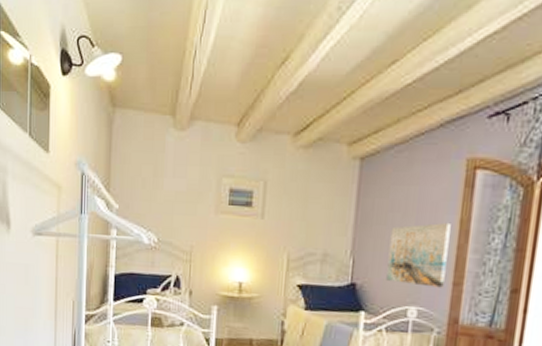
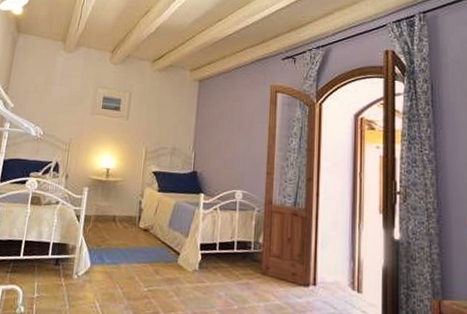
wall art: present [386,222,451,288] -> none [219,128,262,176]

